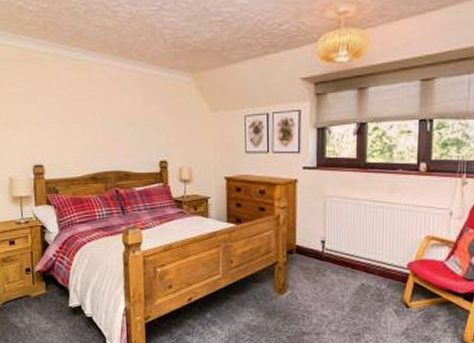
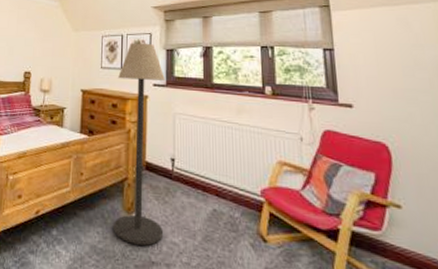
floor lamp: none [265,121,315,319] -> present [114,43,165,246]

